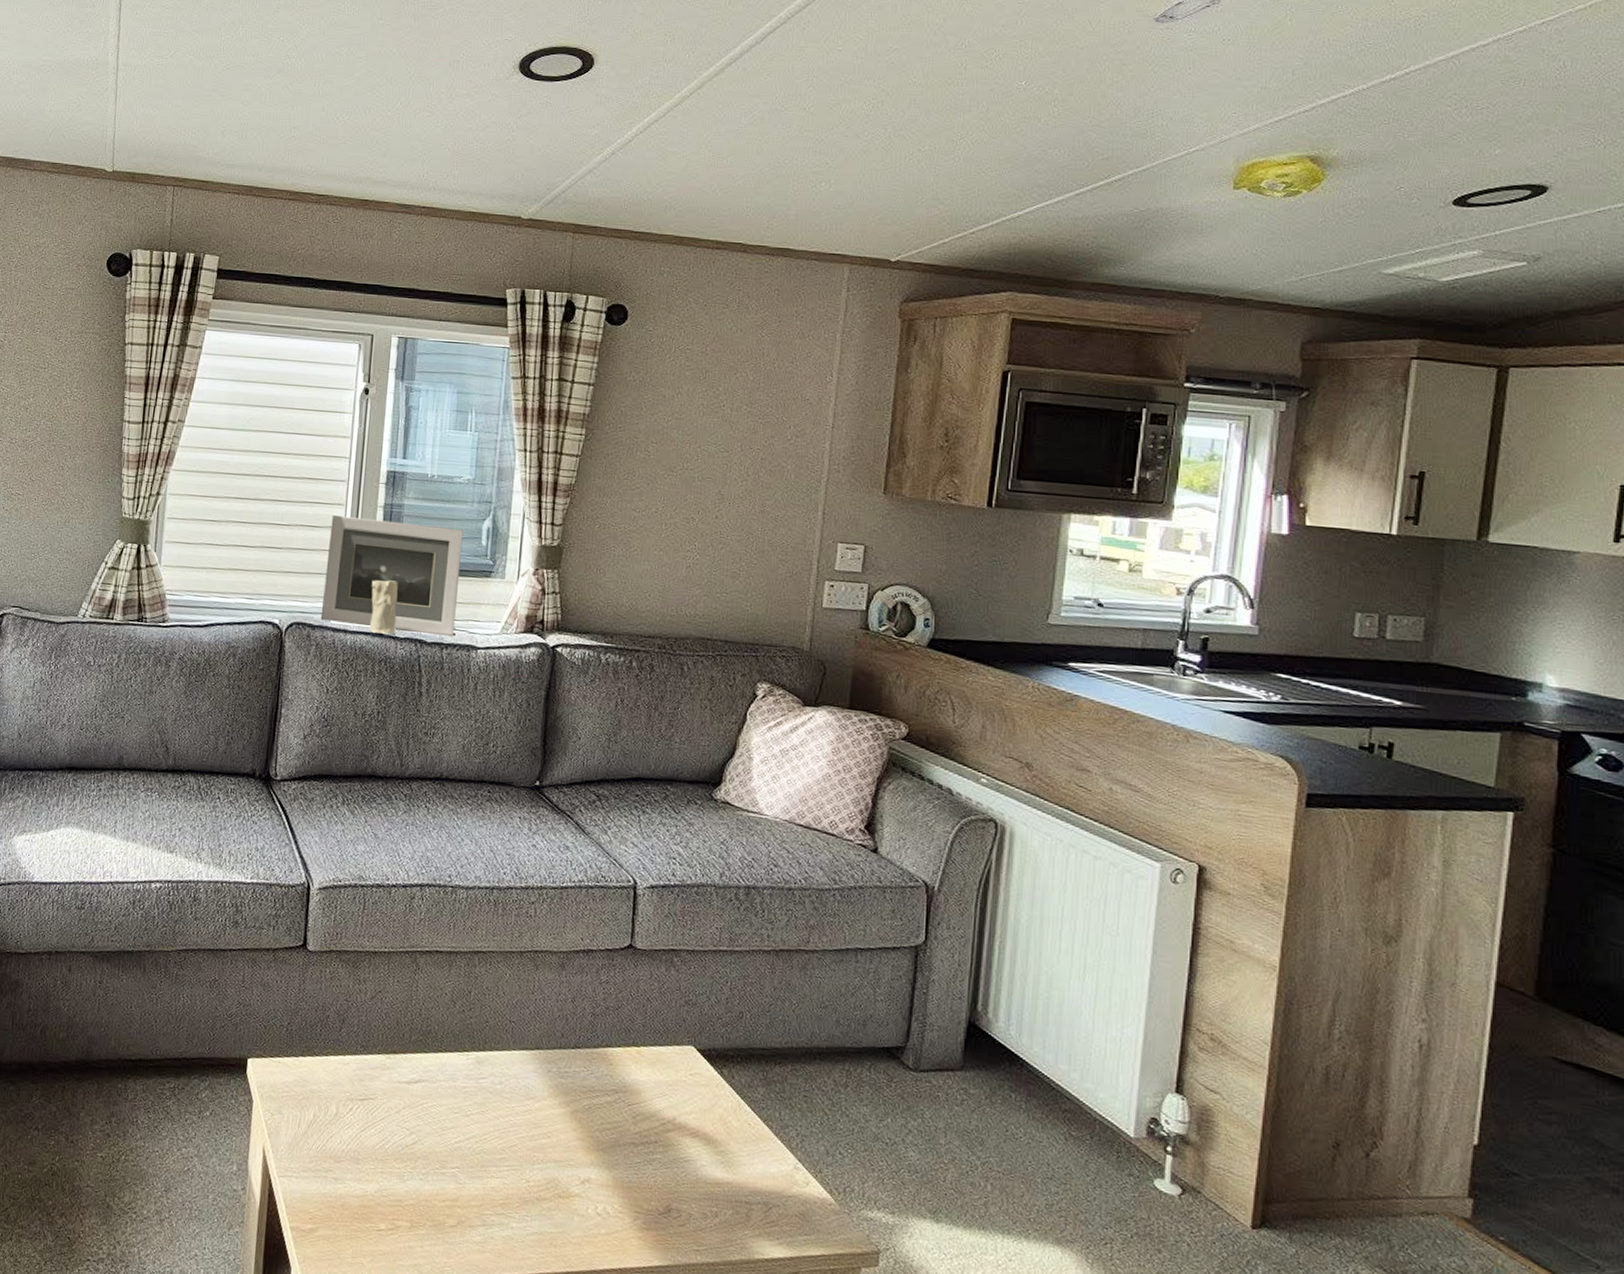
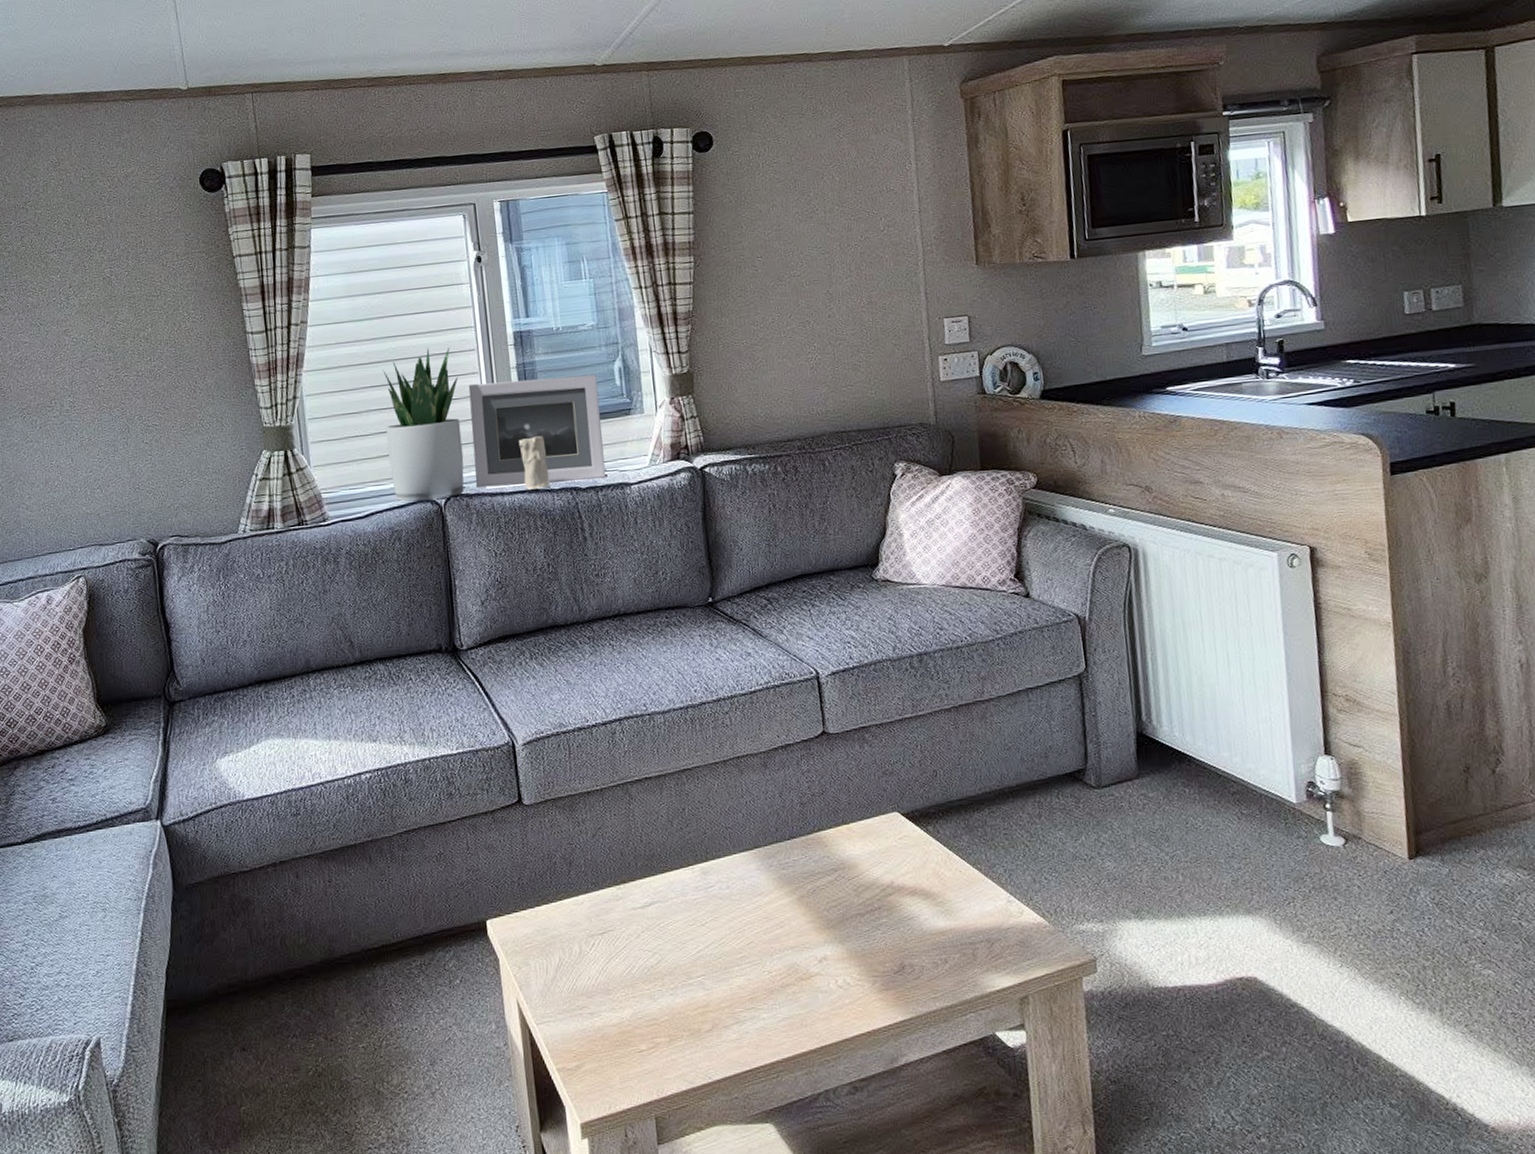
planter: none [238,470,323,624] -> present [383,347,464,502]

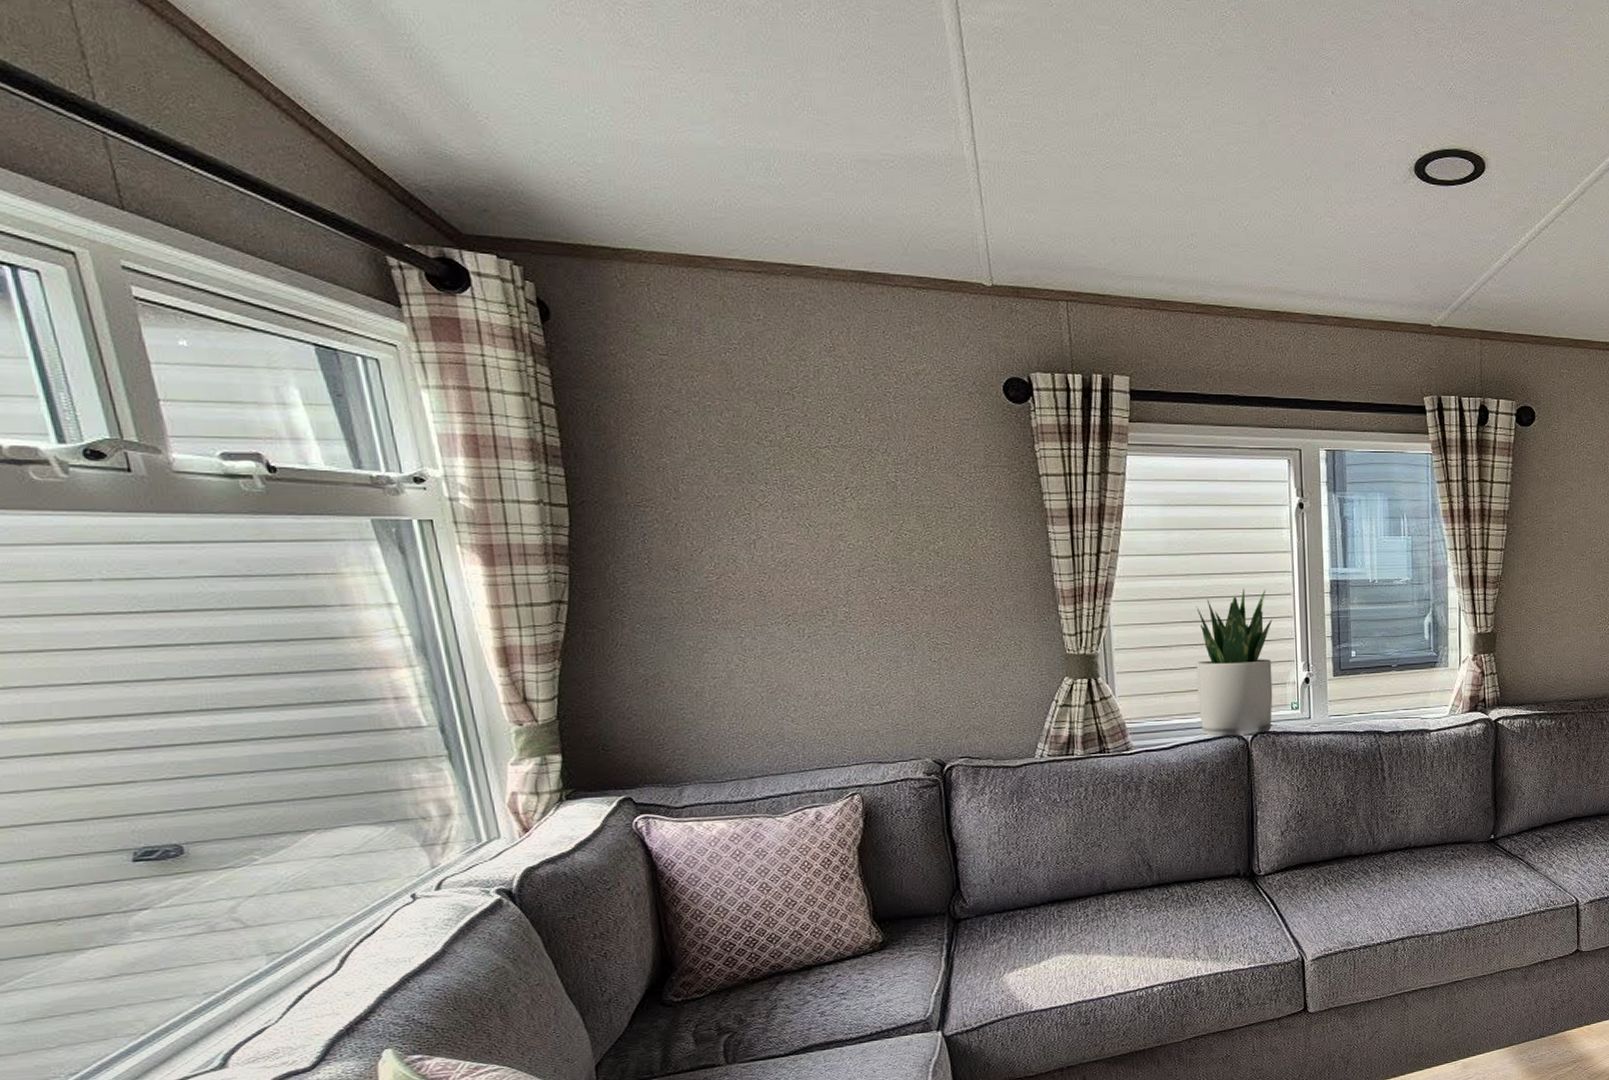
picture frame: present [468,374,606,488] -> none [1282,627,1408,727]
candle: present [518,436,550,490] -> none [1327,681,1355,731]

